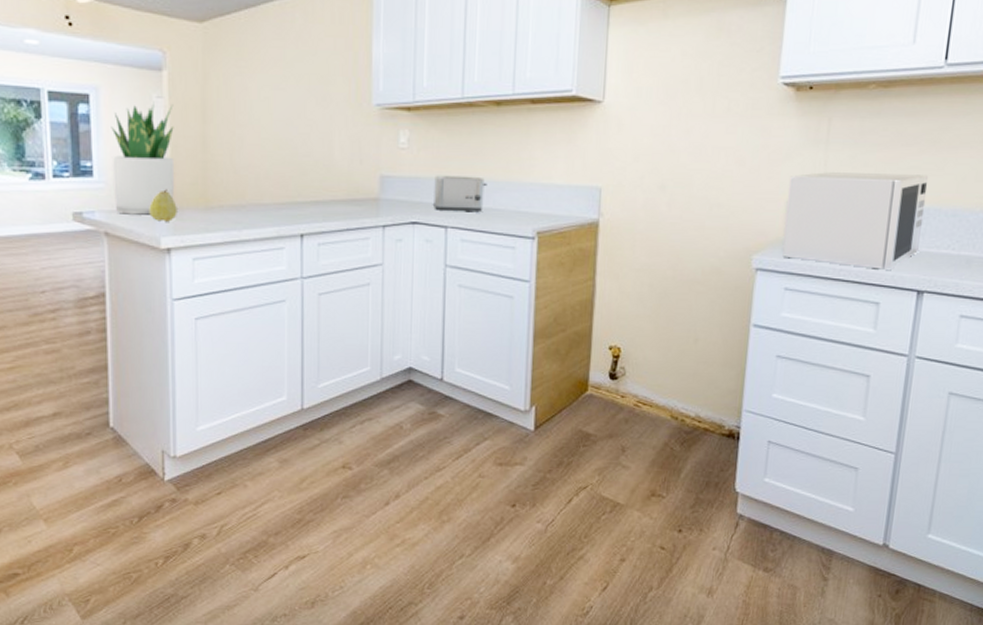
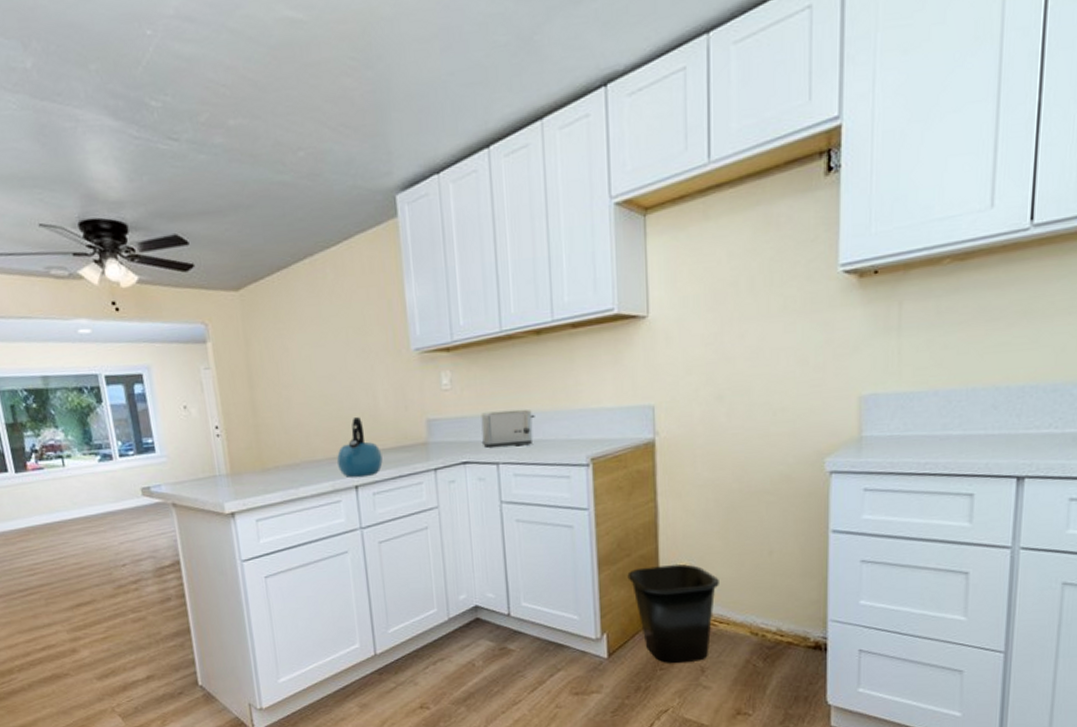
planter: present [111,101,175,215] -> none [166,373,232,485]
fruit: present [149,188,177,222] -> none [209,455,237,488]
kettle: none [284,165,332,227] -> present [336,417,383,479]
waste bin: none [561,344,647,441] -> present [627,564,719,663]
microwave: present [782,172,928,271] -> none [858,350,1021,460]

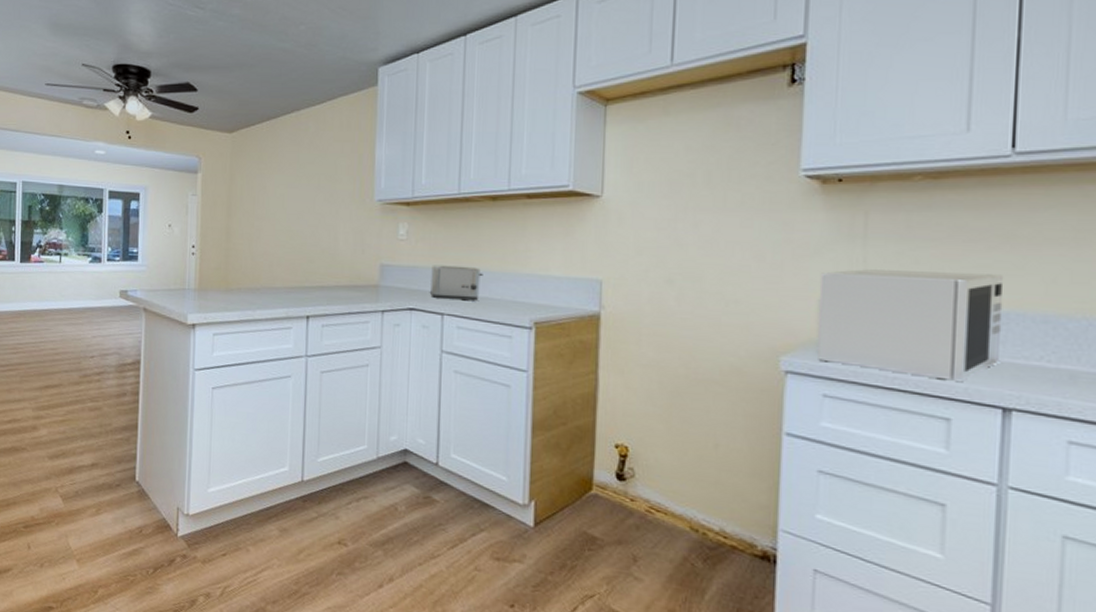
kettle: present [336,417,383,479] -> none [293,254,335,310]
waste bin: present [627,564,719,663] -> none [561,438,659,549]
microwave: none [858,350,1021,460] -> present [818,269,1004,383]

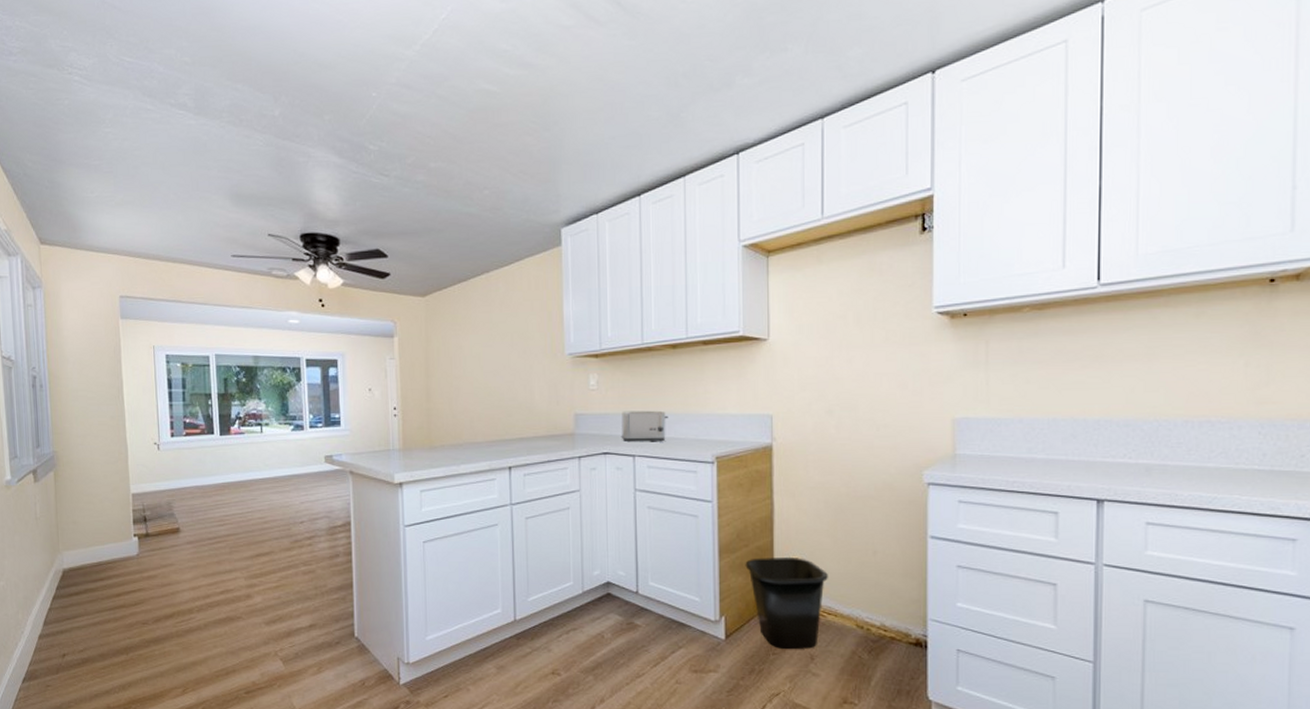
waste bin: none [561,438,659,549] -> present [745,558,828,649]
microwave: present [818,269,1004,383] -> none [952,388,1095,482]

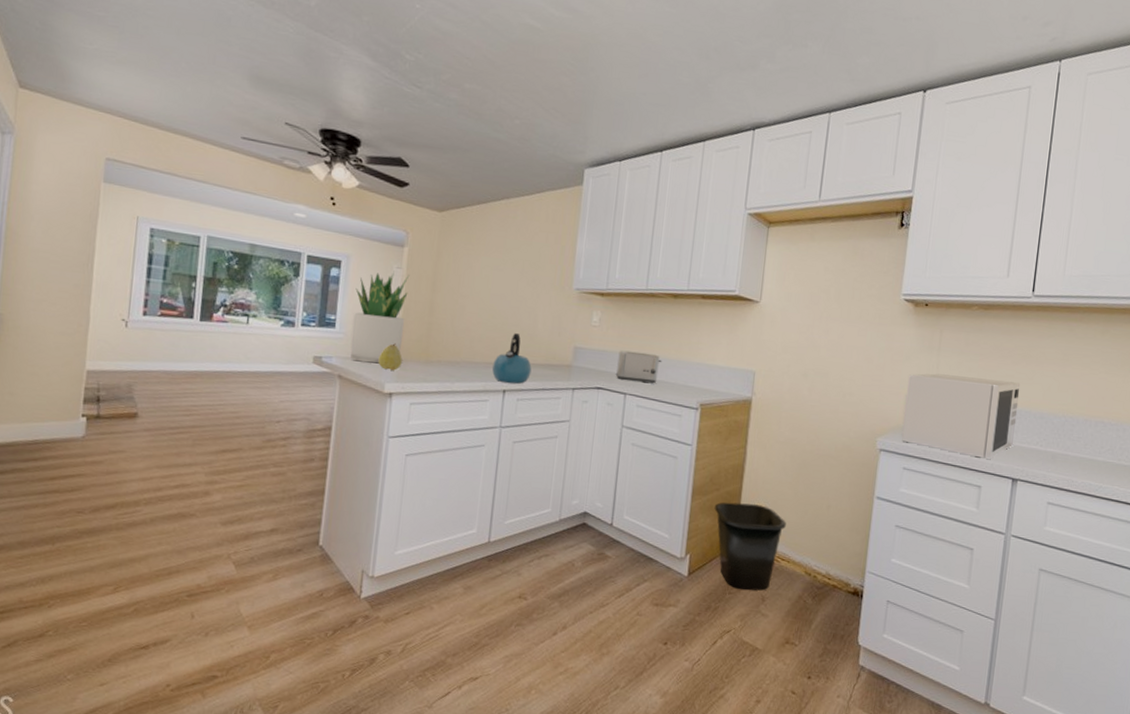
planter: none [354,362,405,456] -> present [350,271,410,364]
fruit: none [385,432,407,461] -> present [378,342,402,371]
kettle: none [494,408,534,460] -> present [491,333,532,385]
microwave: none [952,388,1095,482] -> present [902,373,1020,460]

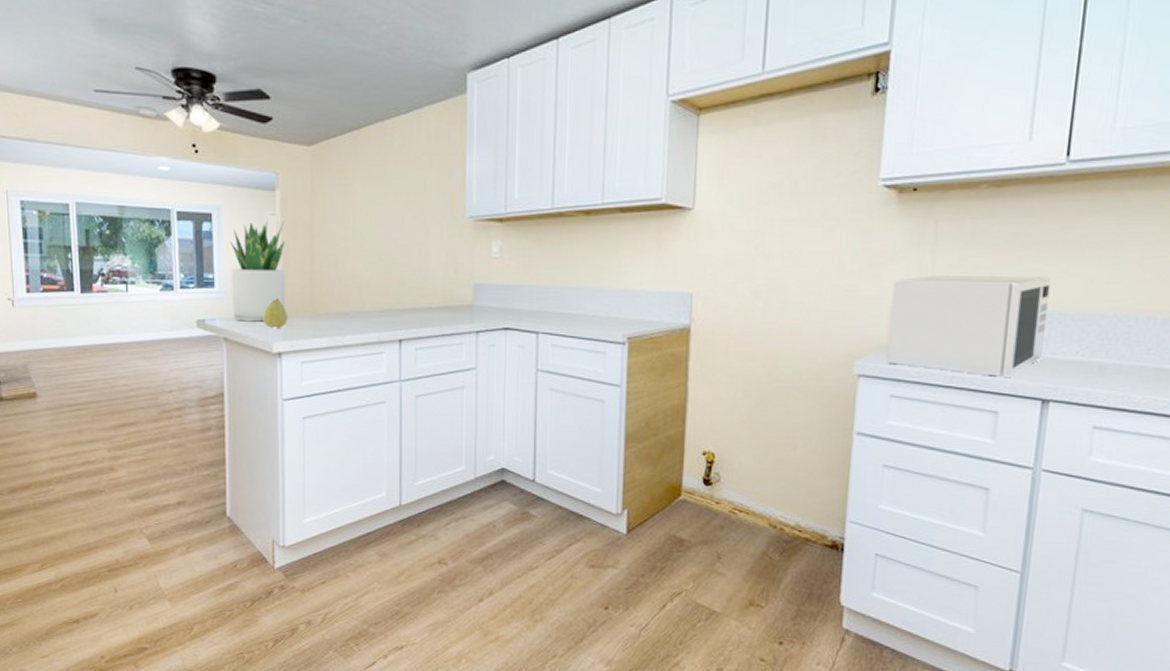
kettle: present [491,333,532,385] -> none [384,275,428,333]
toaster: present [615,350,662,384] -> none [524,283,578,319]
waste bin: present [714,502,786,591] -> none [653,448,742,547]

